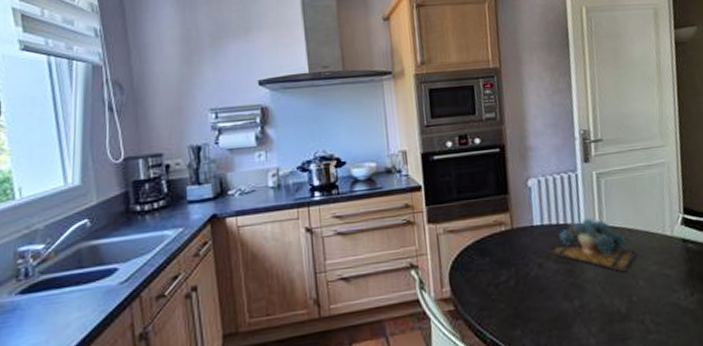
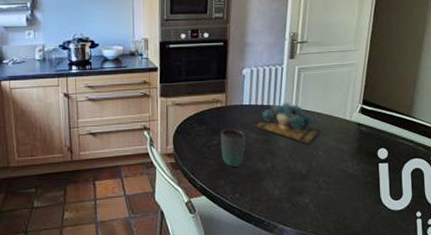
mug: none [508,258,543,310] -> present [220,128,246,167]

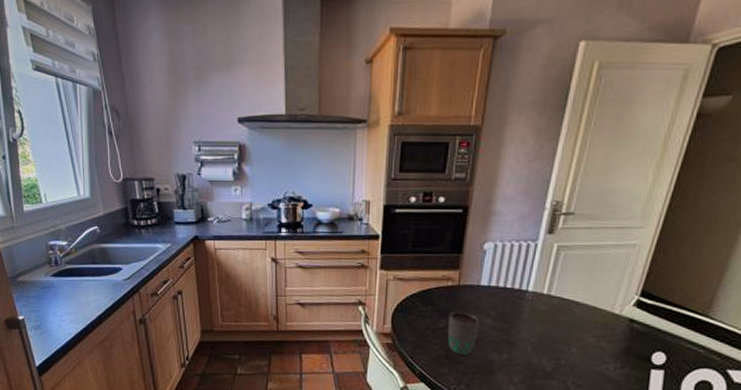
succulent plant: present [252,102,322,145] -> none [488,286,580,339]

